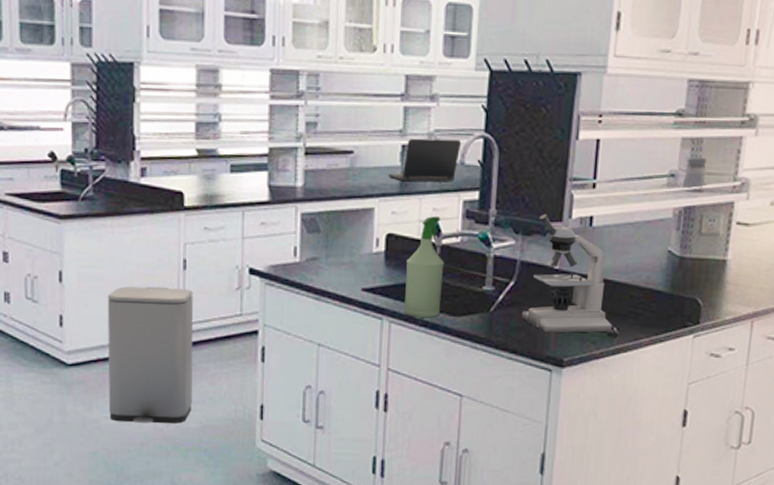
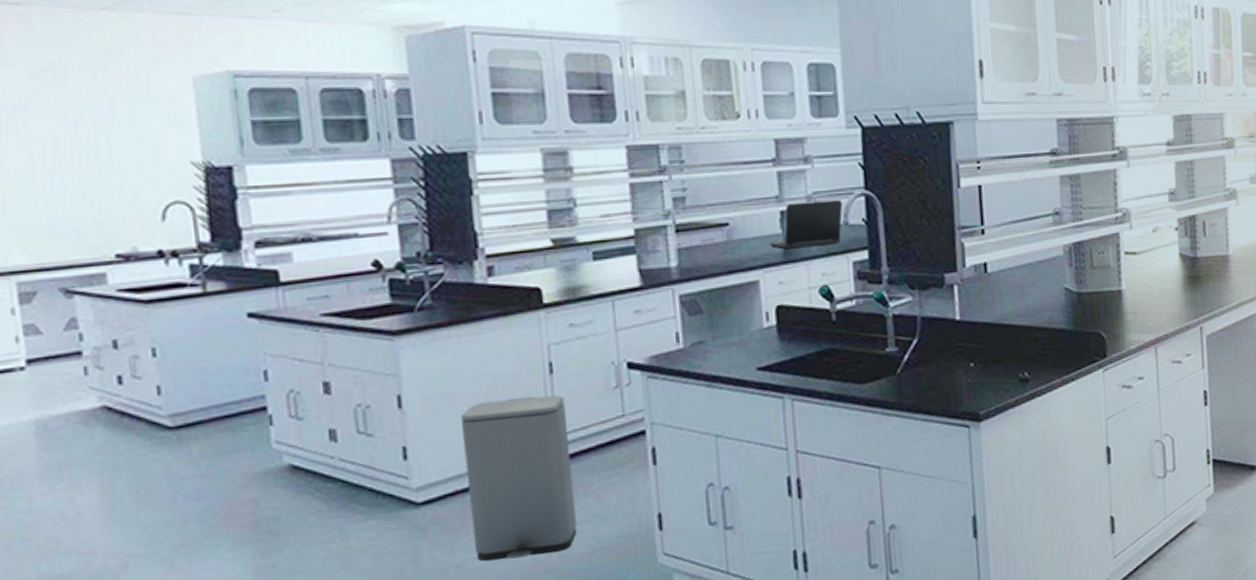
spray bottle: present [404,216,445,318] -> none [800,281,845,391]
microscope: present [521,213,612,333] -> none [929,265,1023,388]
salt shaker: present [682,157,707,192] -> none [1068,192,1090,227]

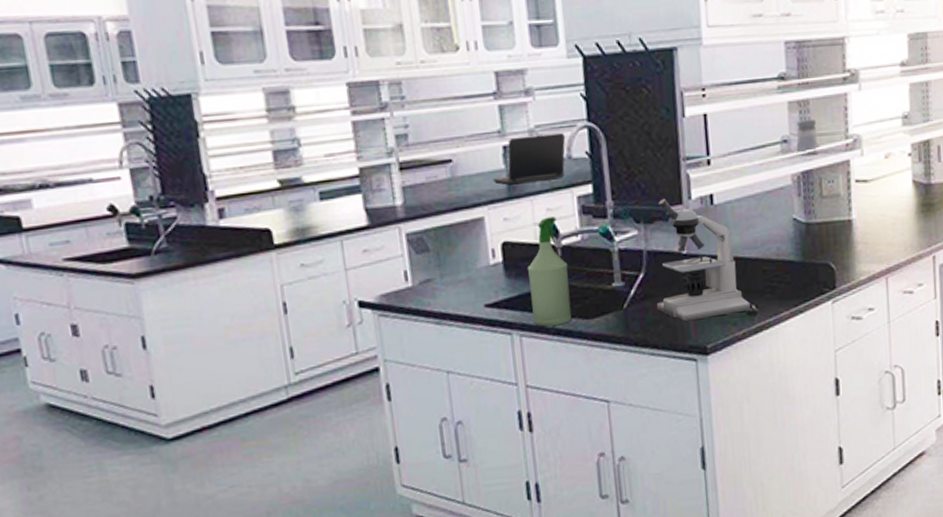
pedal bin: present [460,395,577,561] -> none [201,334,319,493]
spray bottle: none [800,281,845,391] -> present [527,216,572,327]
microscope: none [929,265,1023,388] -> present [656,198,751,322]
salt shaker: none [1068,192,1090,227] -> present [796,119,819,156]

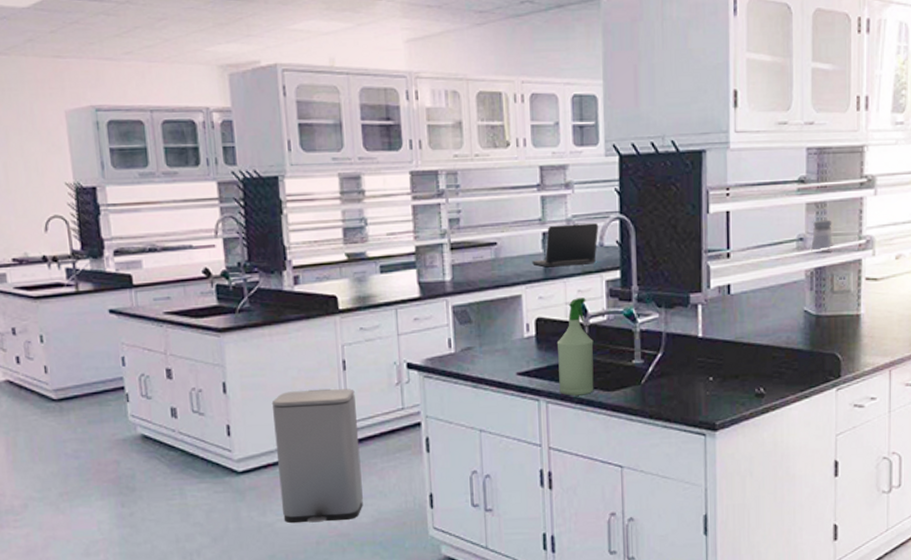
pedal bin: none [201,334,319,493] -> present [271,388,363,523]
microscope: present [656,198,751,322] -> none [671,286,759,399]

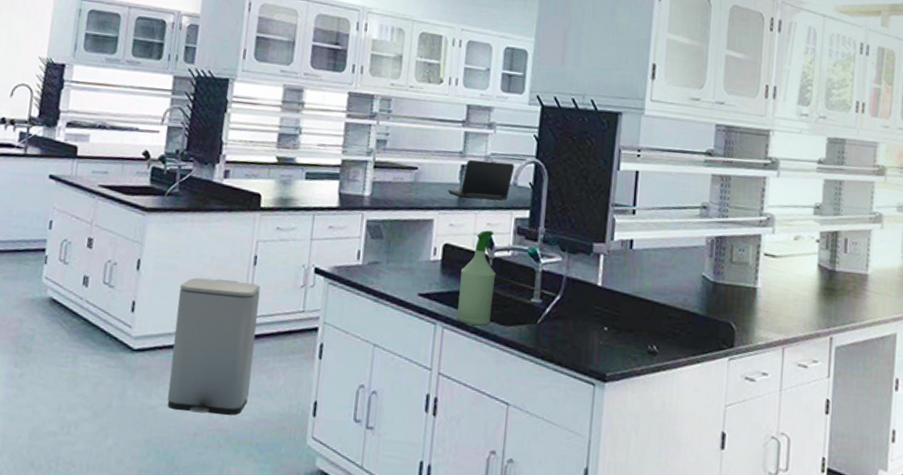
salt shaker: present [811,219,832,253] -> none [713,192,735,224]

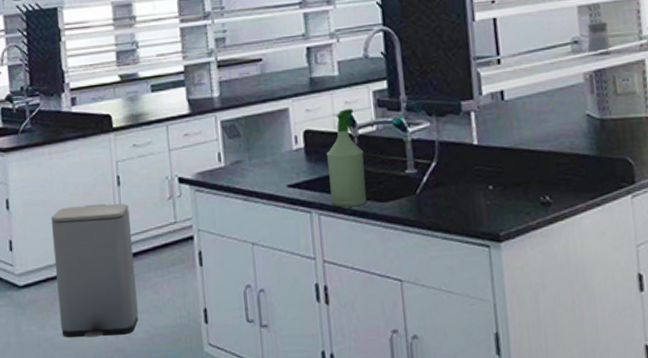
laptop computer: present [447,160,515,201] -> none [297,36,363,81]
salt shaker: none [713,192,735,224] -> present [587,21,611,55]

